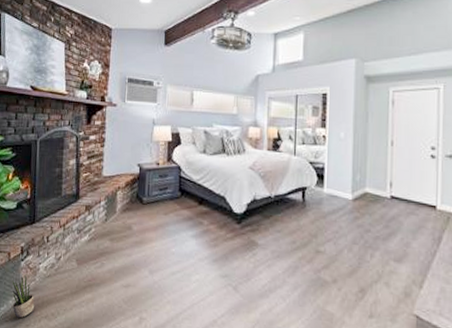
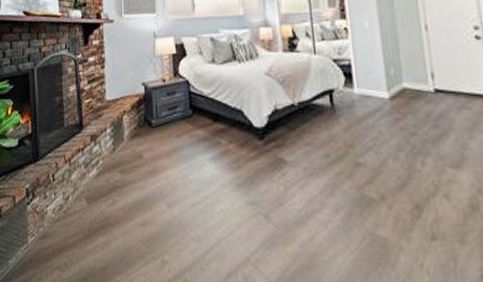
potted plant: present [12,274,35,318] -> none [19,219,45,272]

